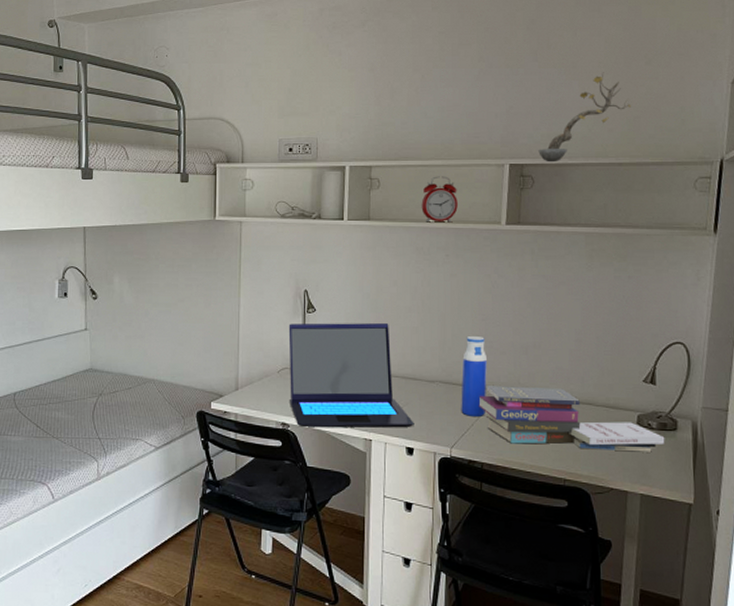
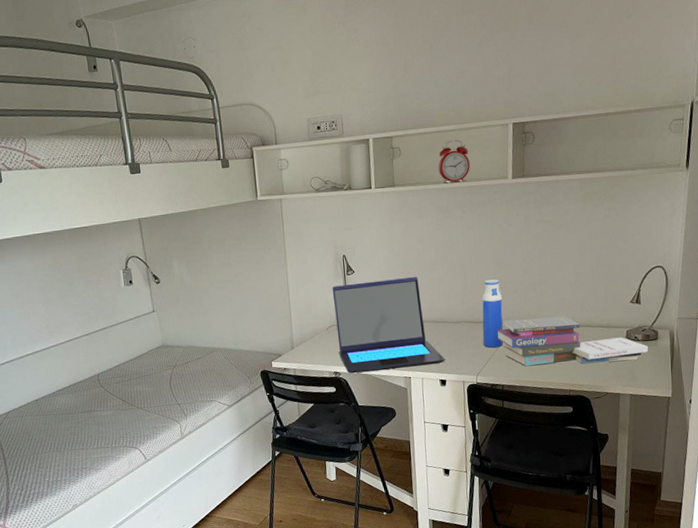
plant: present [538,72,631,163] -> none [537,29,615,118]

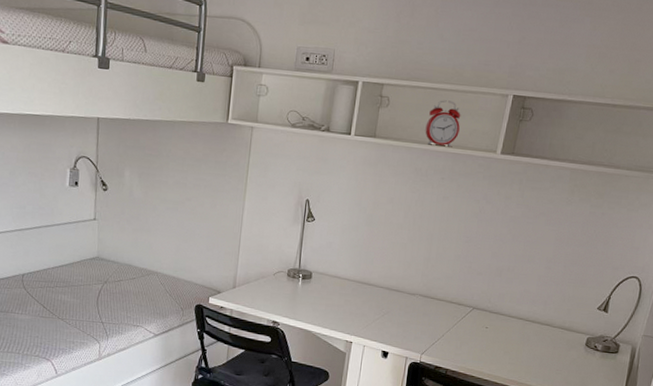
laptop: present [332,277,445,374] -> none [281,230,392,333]
water bottle: present [482,279,503,348] -> none [435,255,465,329]
books: present [497,316,581,367] -> none [451,302,540,358]
books: present [572,337,649,363] -> none [525,340,607,370]

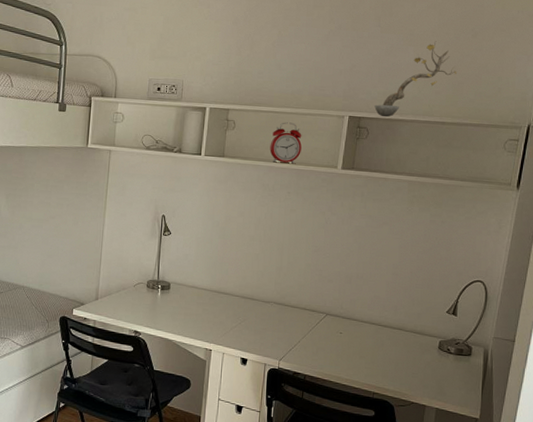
plant: none [542,11,635,98] -> present [374,41,457,118]

